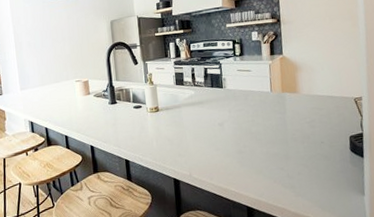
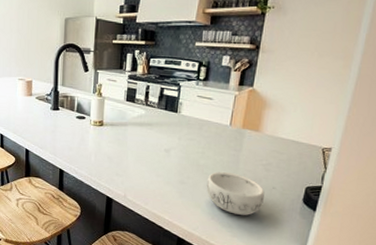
decorative bowl: none [262,134,316,175] -> present [206,171,265,216]

